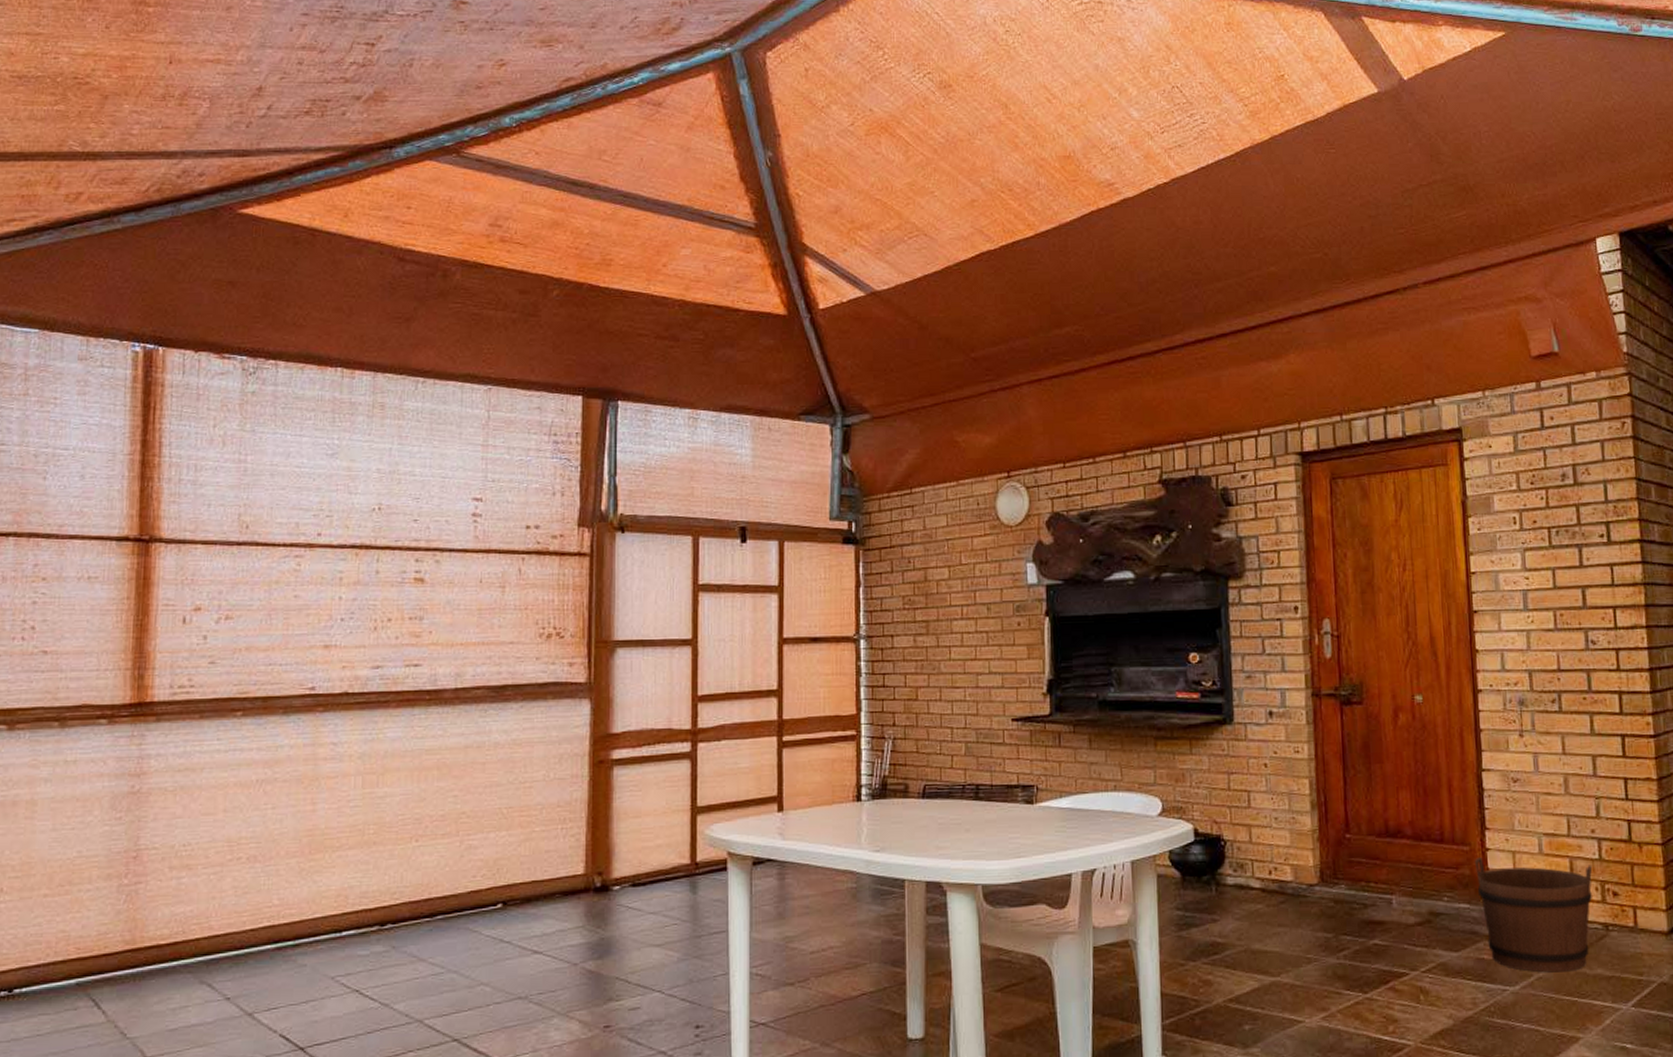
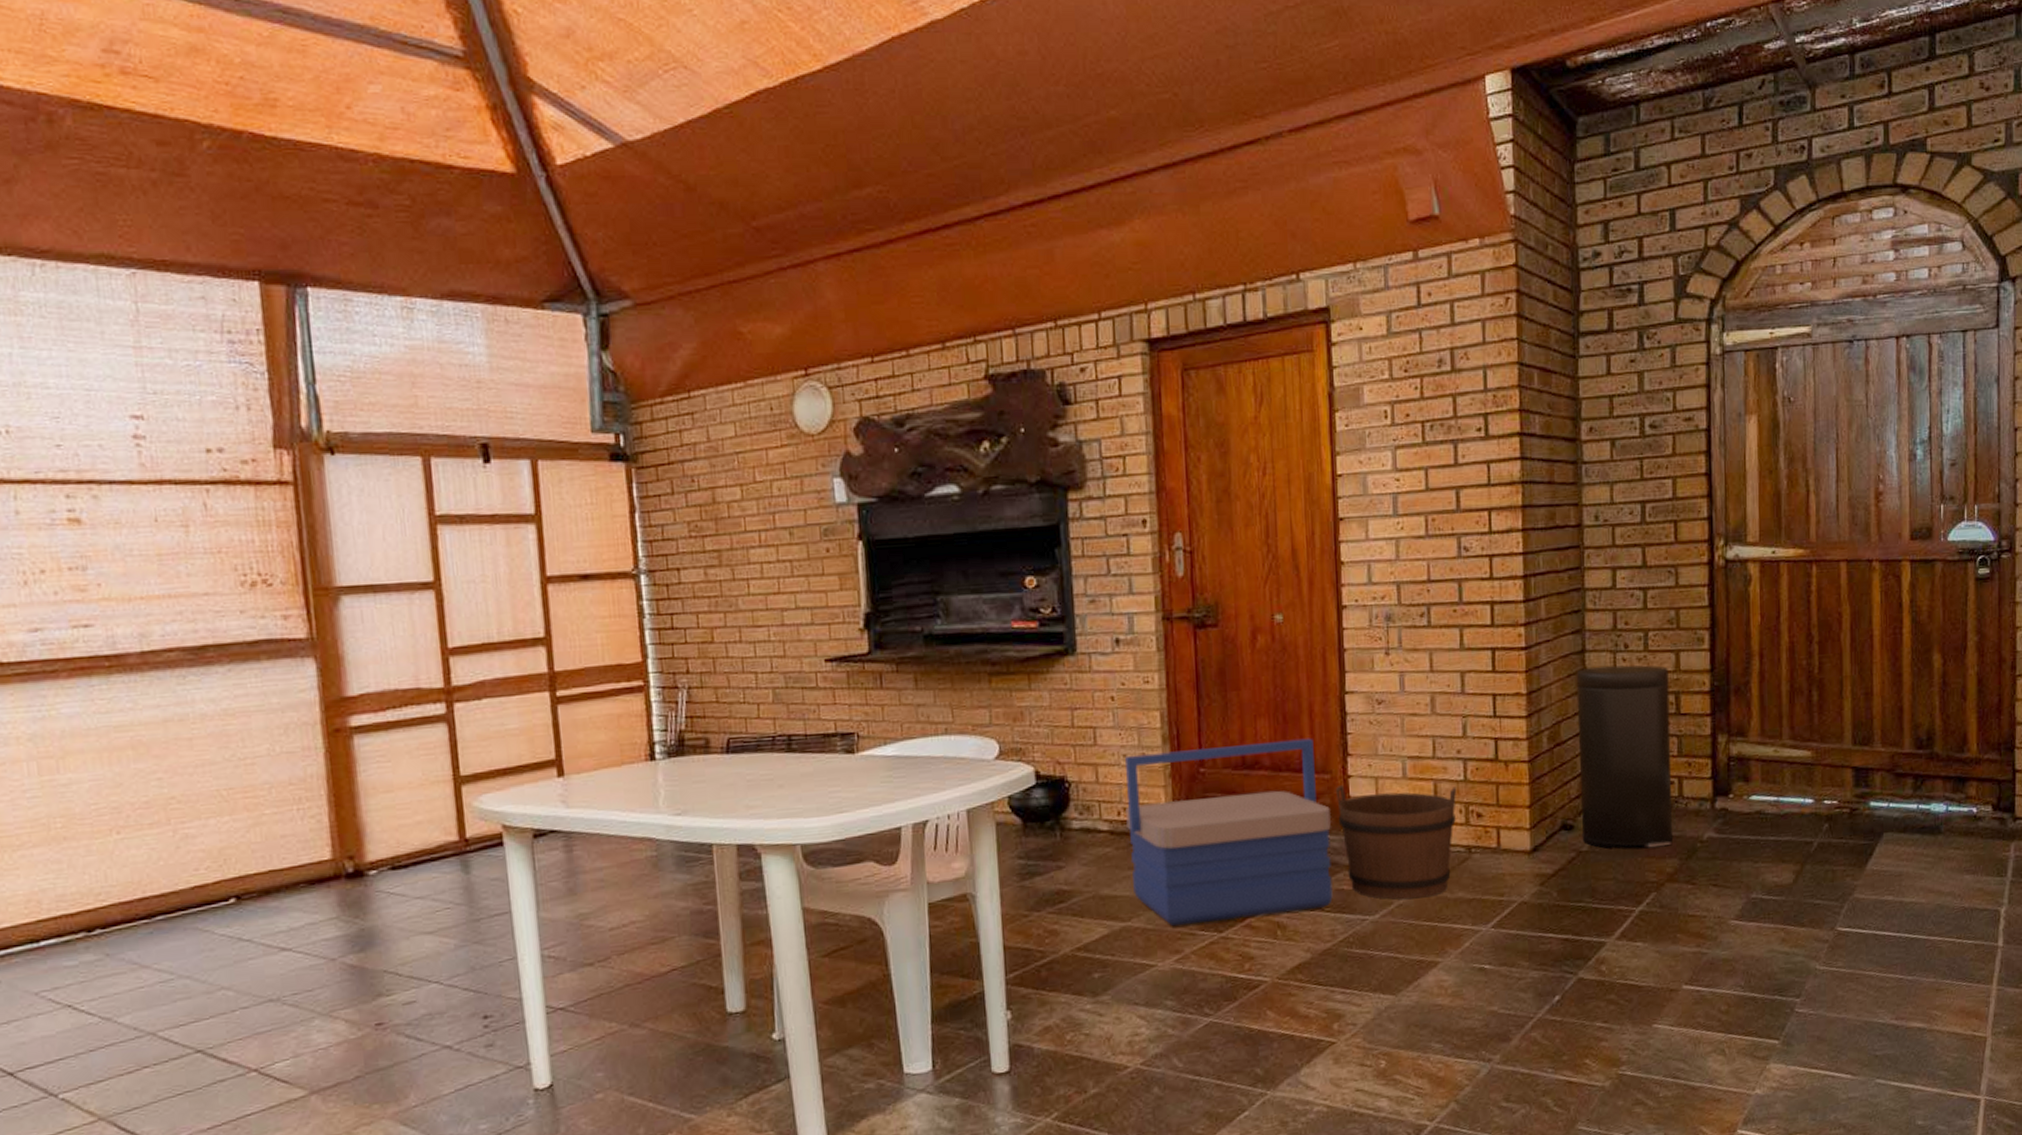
cooler: none [1276,811,1474,985] -> present [1125,738,1333,927]

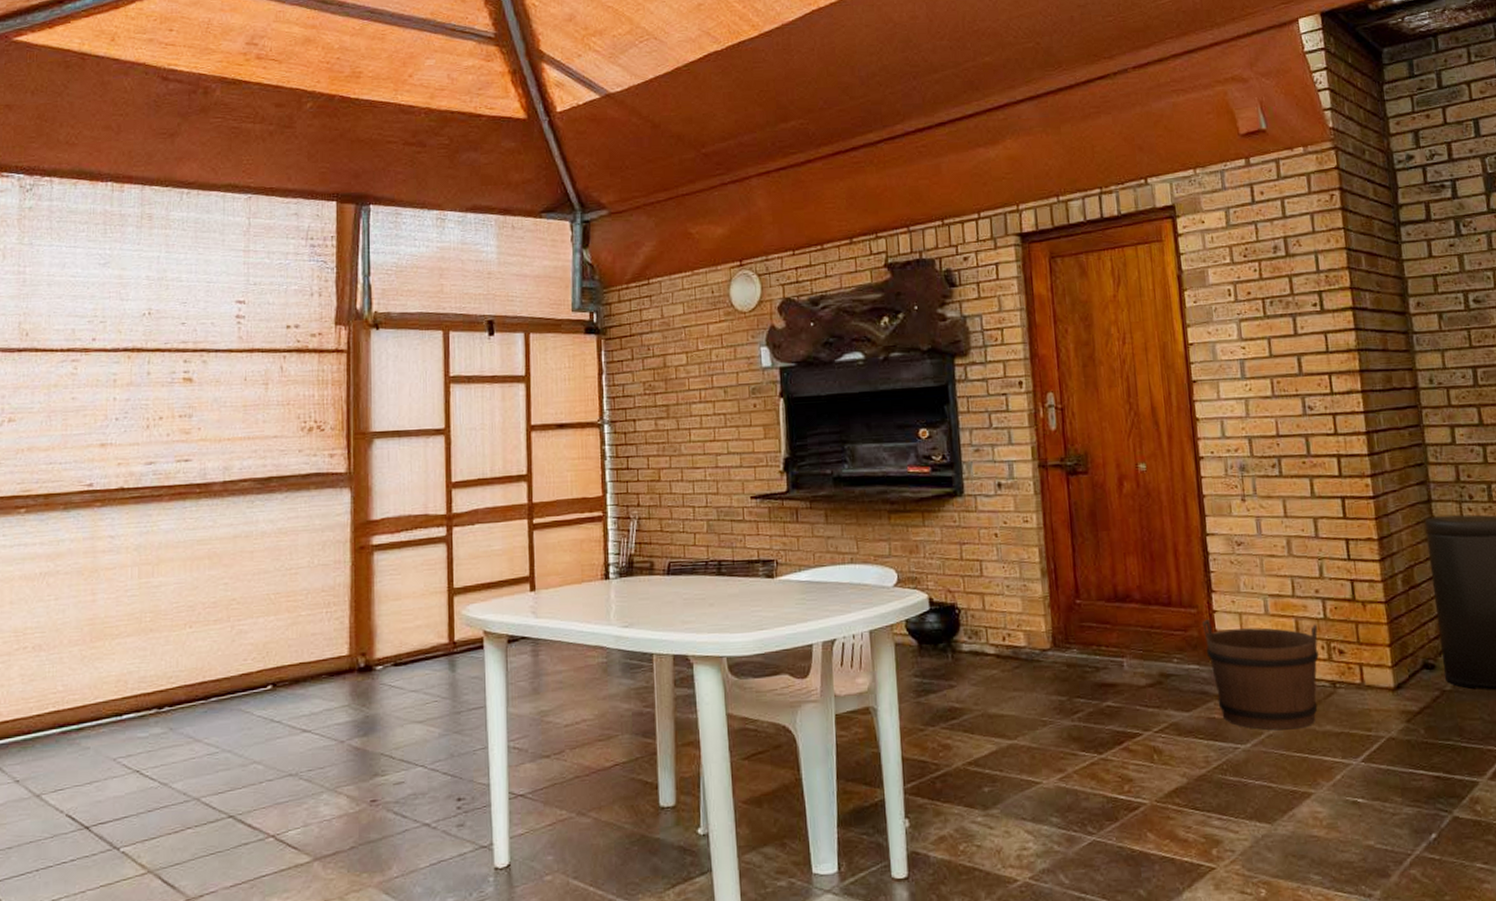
cooler: present [1125,738,1333,927] -> none [1009,575,1205,747]

